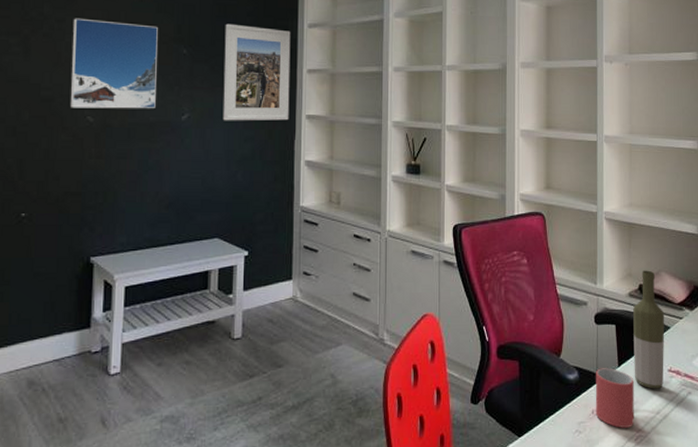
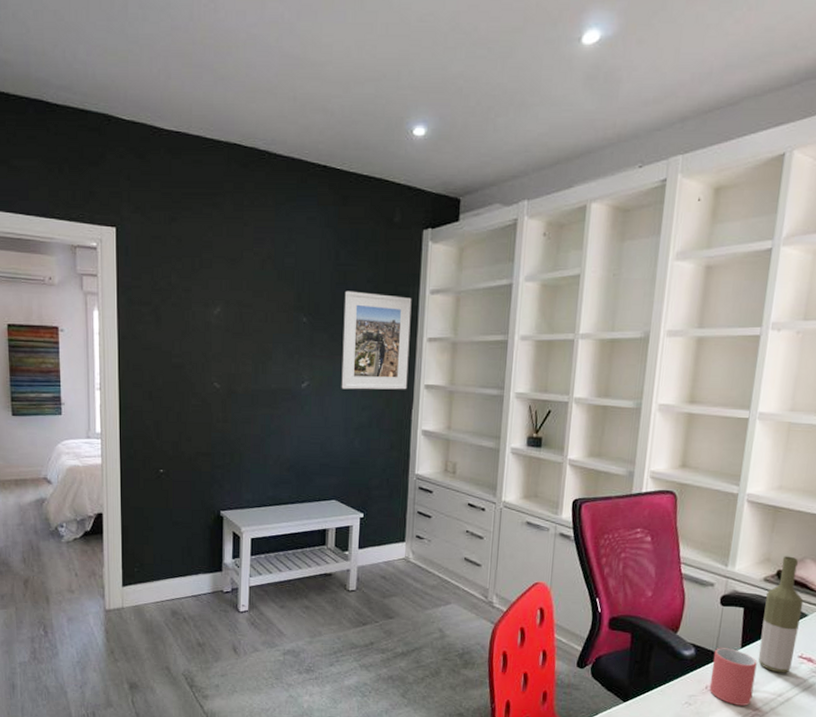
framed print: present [69,18,158,109] -> none [198,287,279,377]

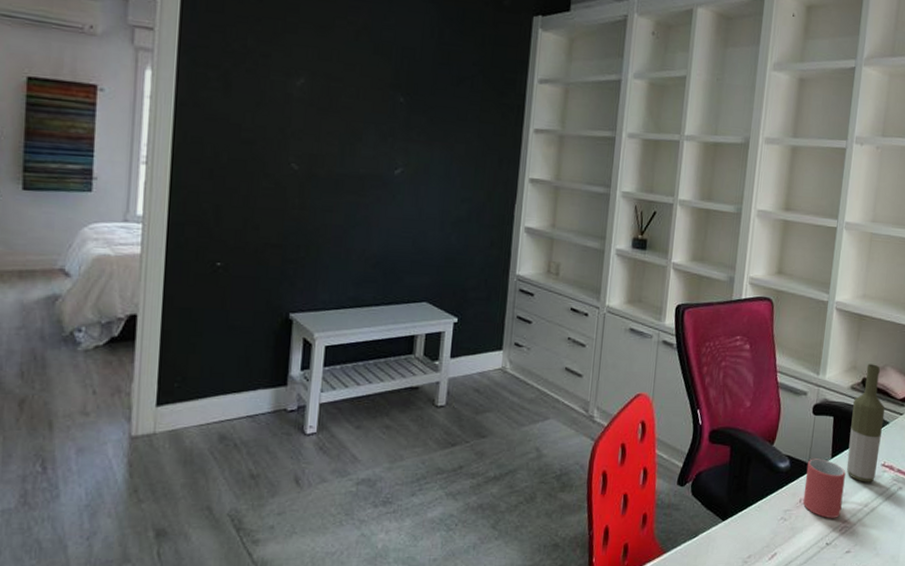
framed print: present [341,290,412,390] -> none [439,72,519,183]

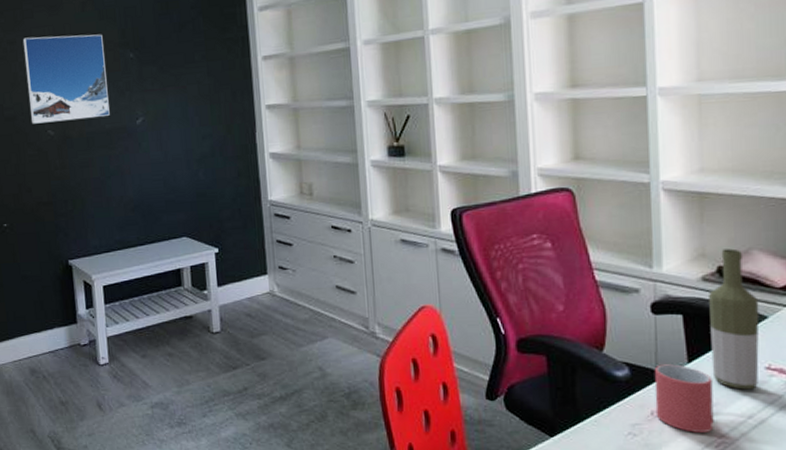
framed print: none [272,54,373,160] -> present [22,34,110,124]

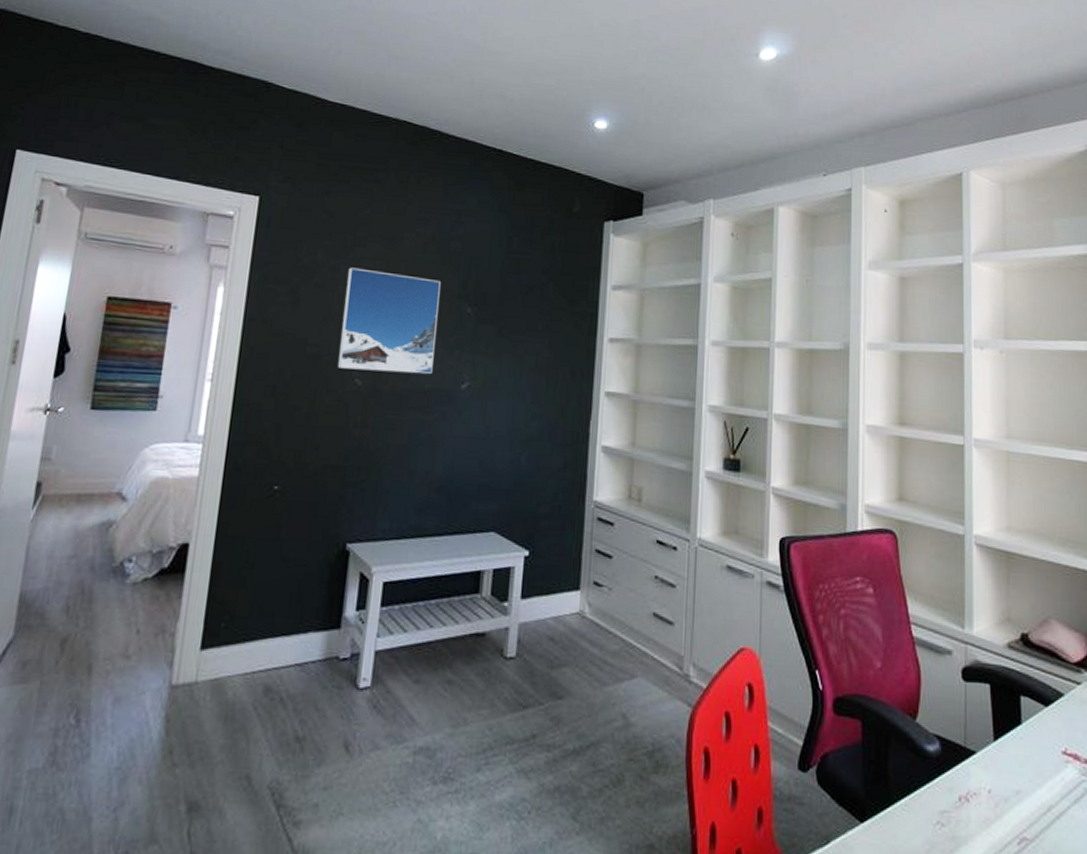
mug: present [654,364,714,433] -> none [963,740,1017,826]
bottle: present [709,248,760,390] -> none [1013,615,1057,777]

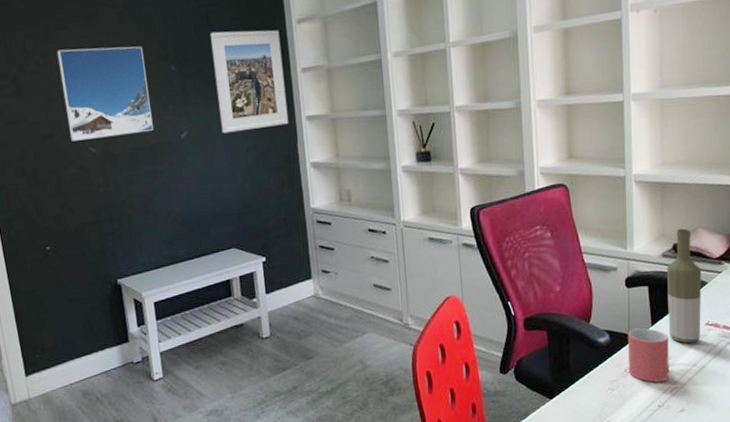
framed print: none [508,281,592,397] -> present [209,30,289,134]
mug: none [963,740,1017,826] -> present [627,328,670,382]
bottle: none [1013,615,1057,777] -> present [667,228,702,344]

